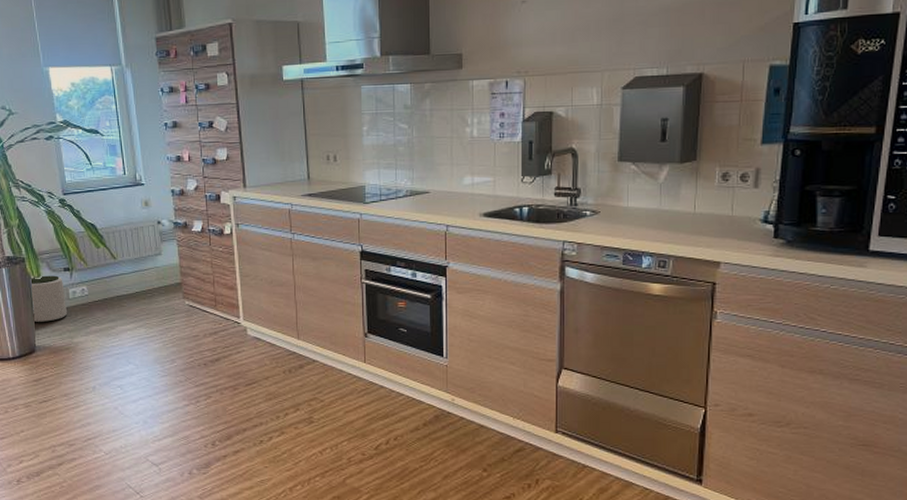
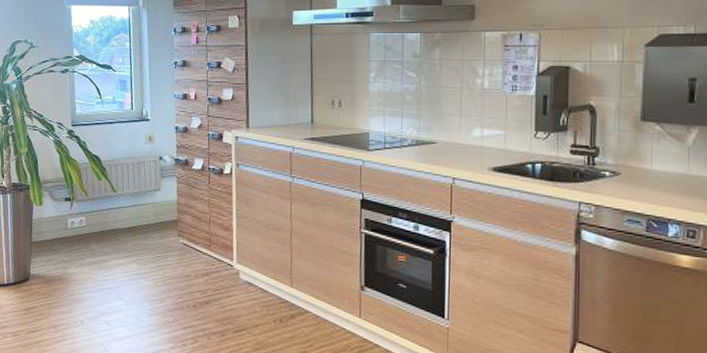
plant pot: present [29,275,67,323] -> none [30,204,64,252]

